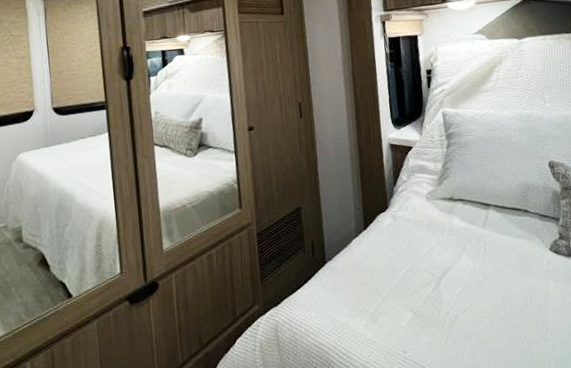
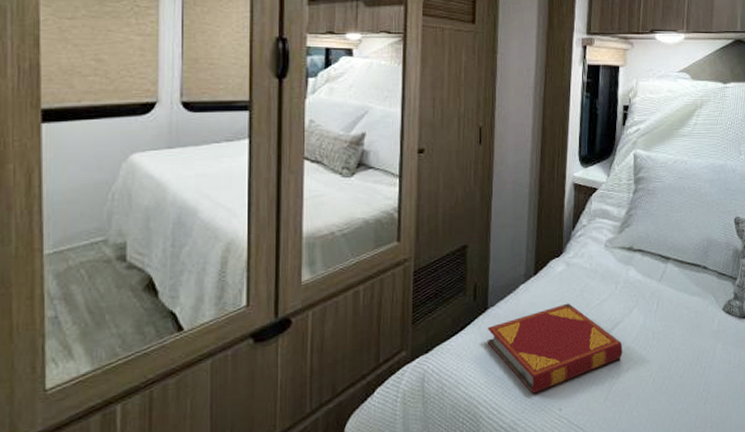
hardback book: none [327,253,457,339] -> present [487,303,623,394]

